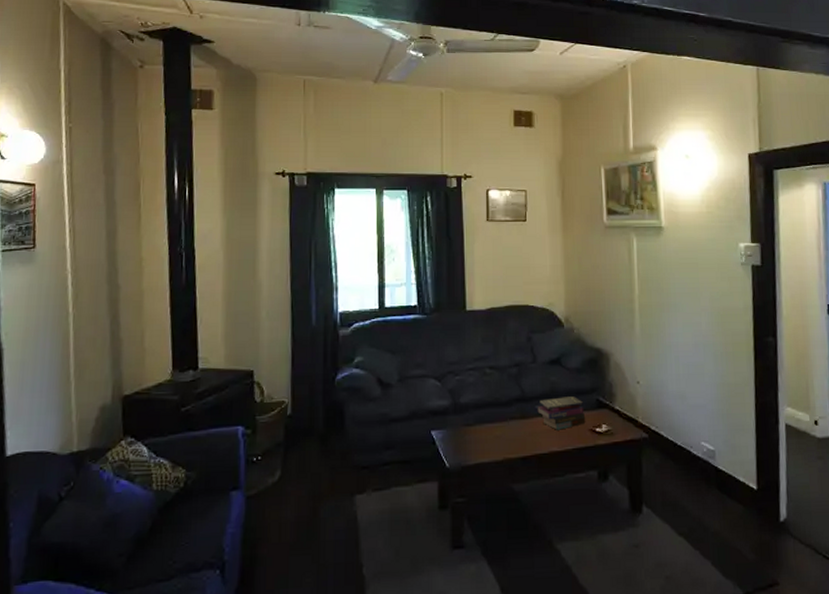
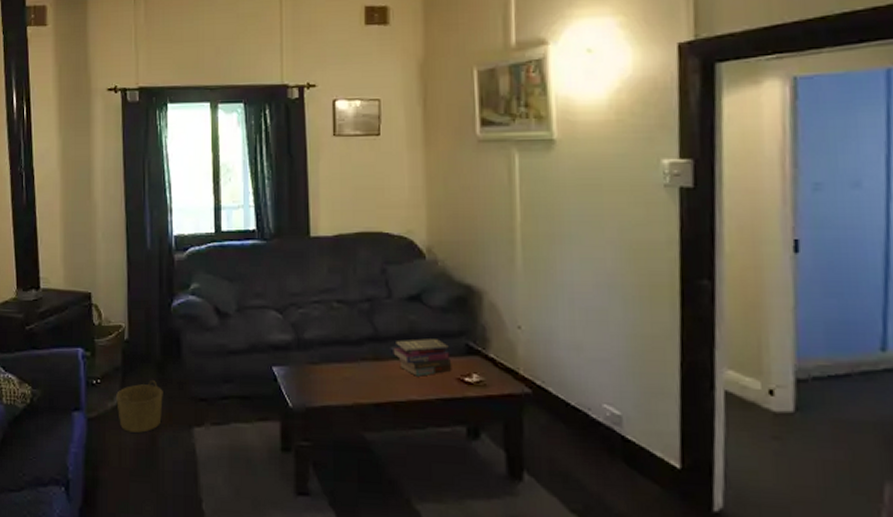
basket: none [277,453,326,506] -> present [116,380,163,433]

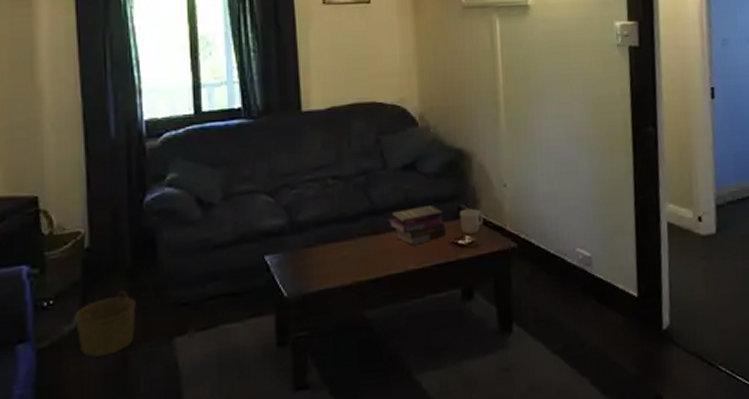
mug: none [467,346,494,373] -> present [460,208,484,234]

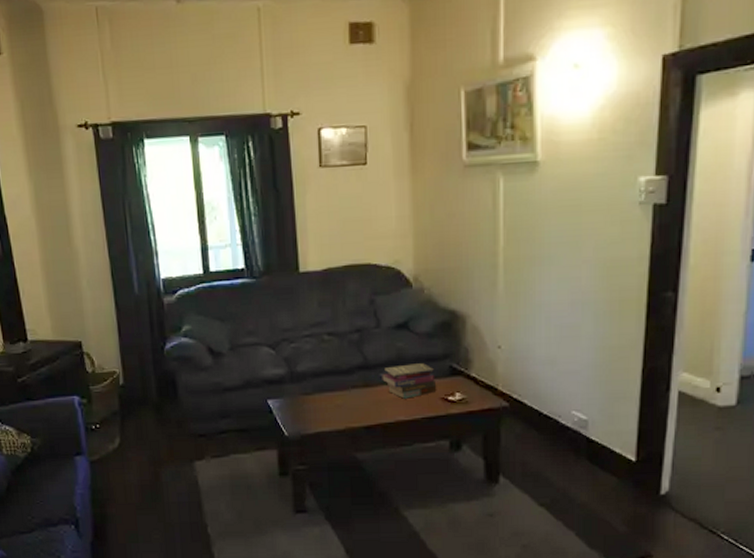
basket: present [75,291,136,357] -> none [116,421,163,471]
mug: present [460,208,484,234] -> none [451,367,475,391]

